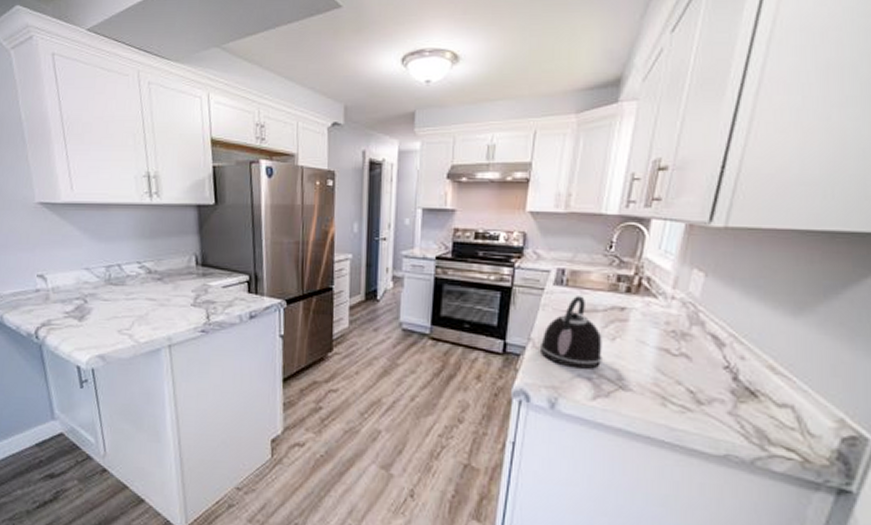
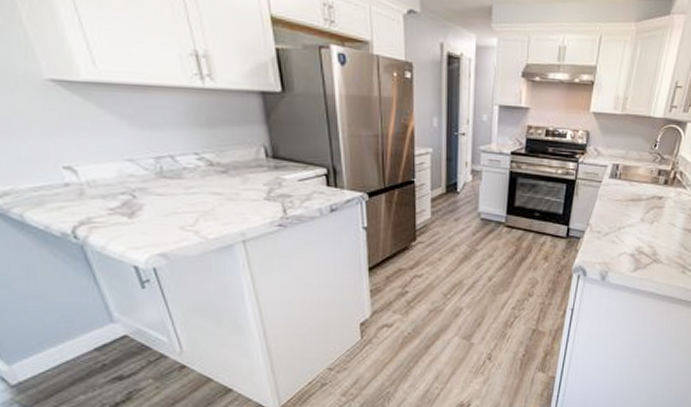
kettle: present [539,296,602,369] -> none [595,187,644,247]

